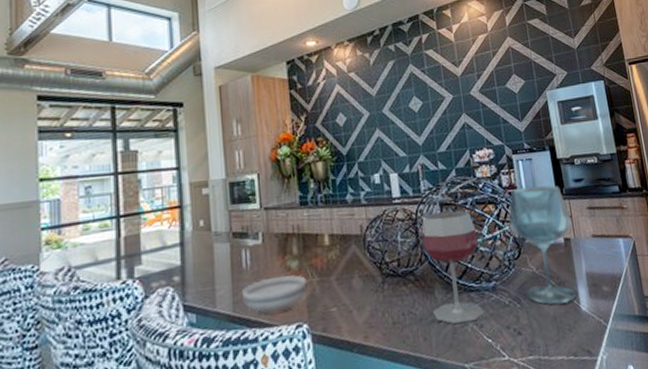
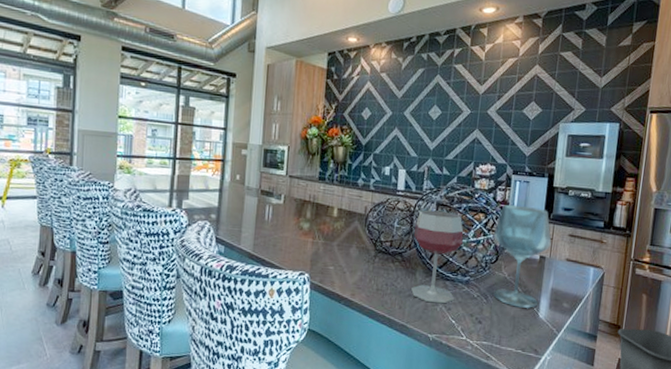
bowl: present [241,275,308,316] -> none [261,232,315,261]

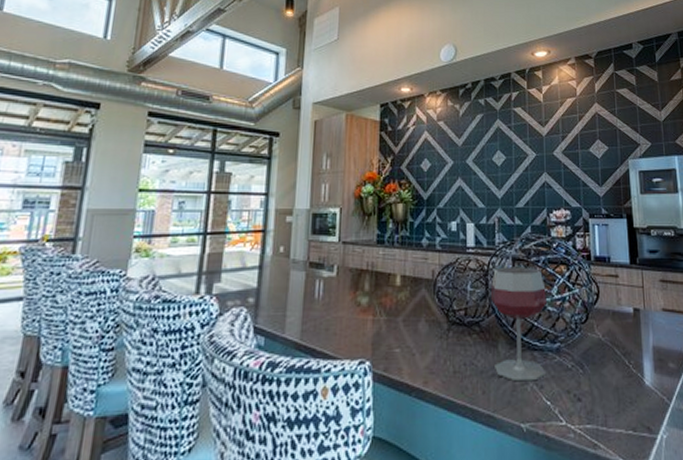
wine glass: present [493,204,552,308] -> none [579,251,643,375]

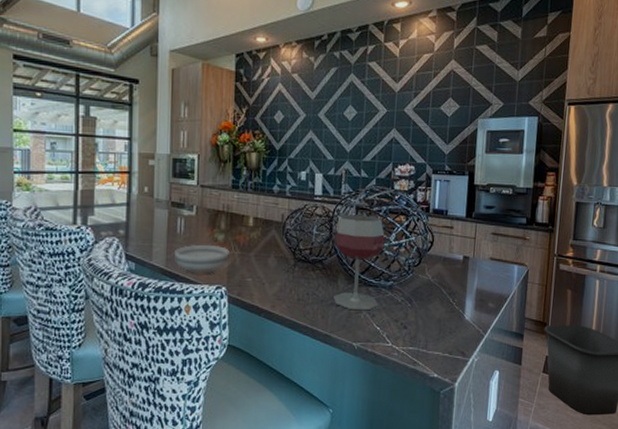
bowl: none [310,311,376,348] -> present [174,245,231,275]

